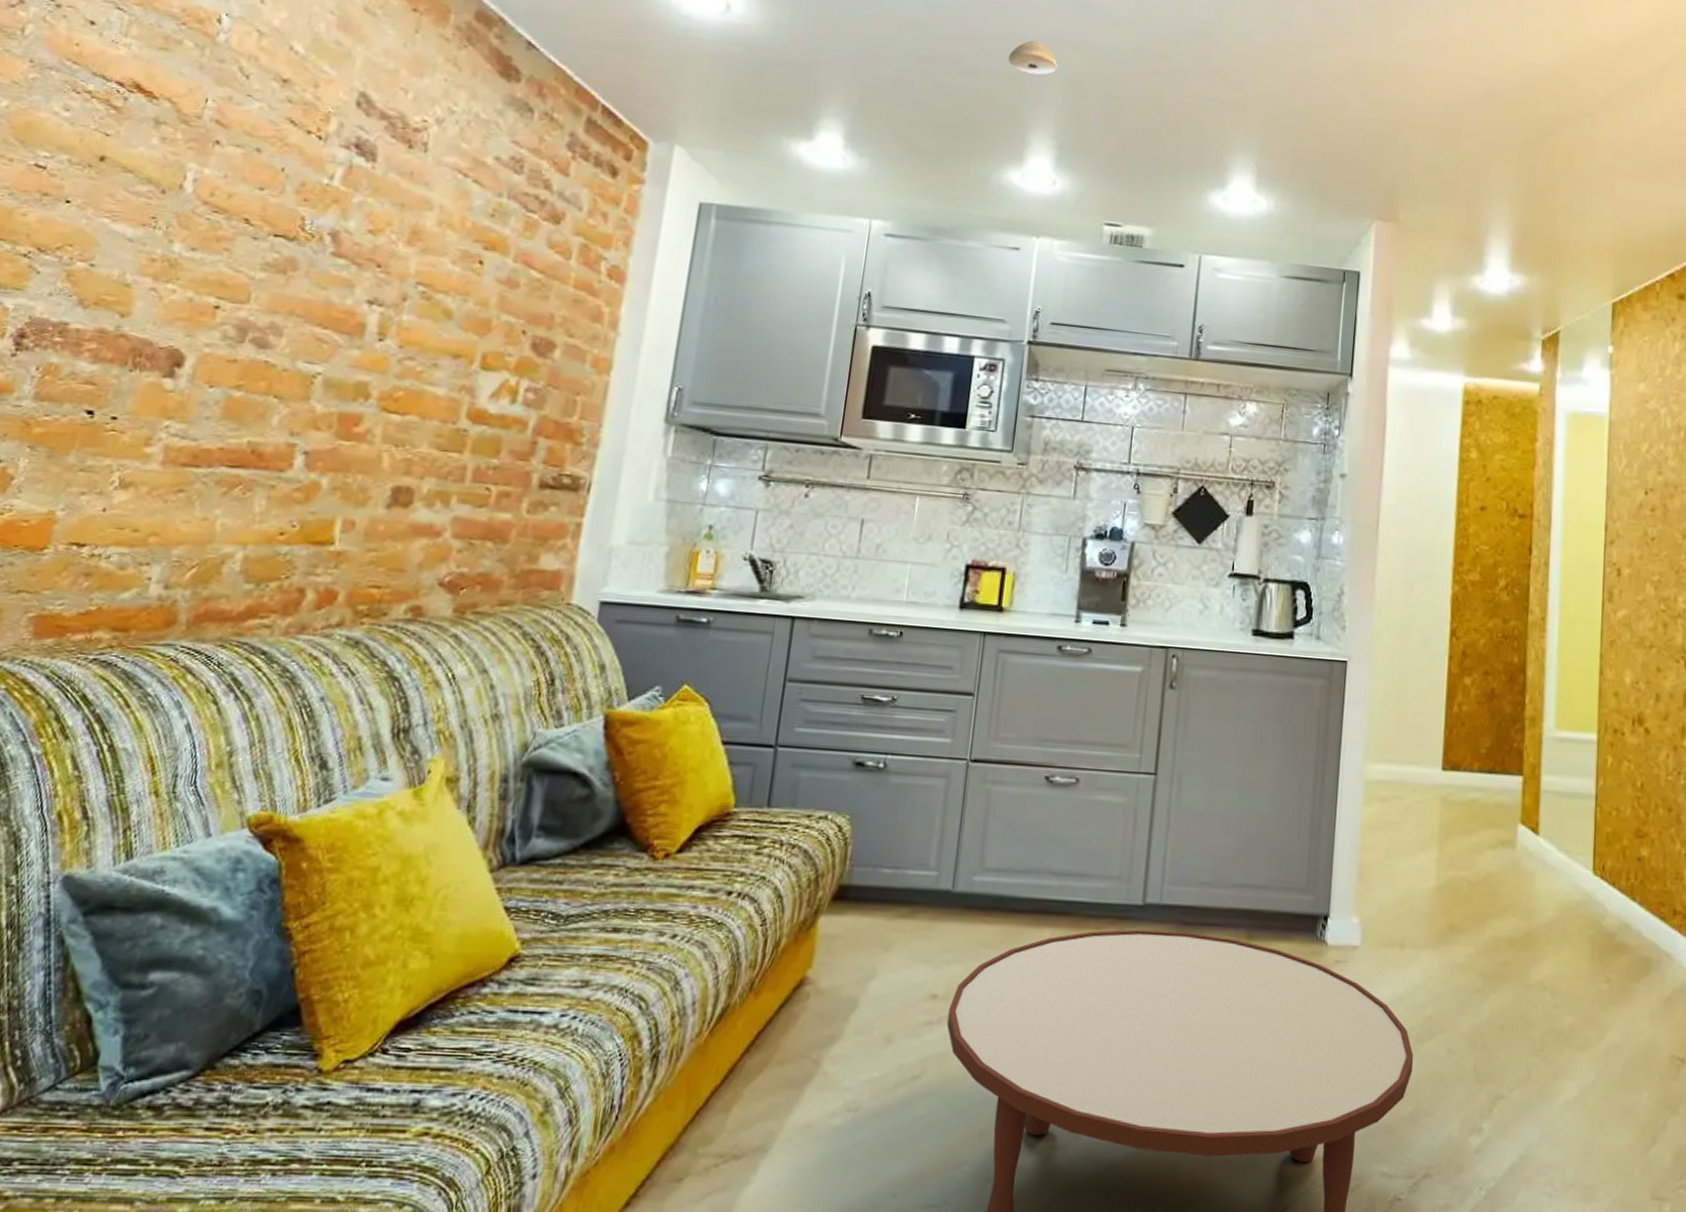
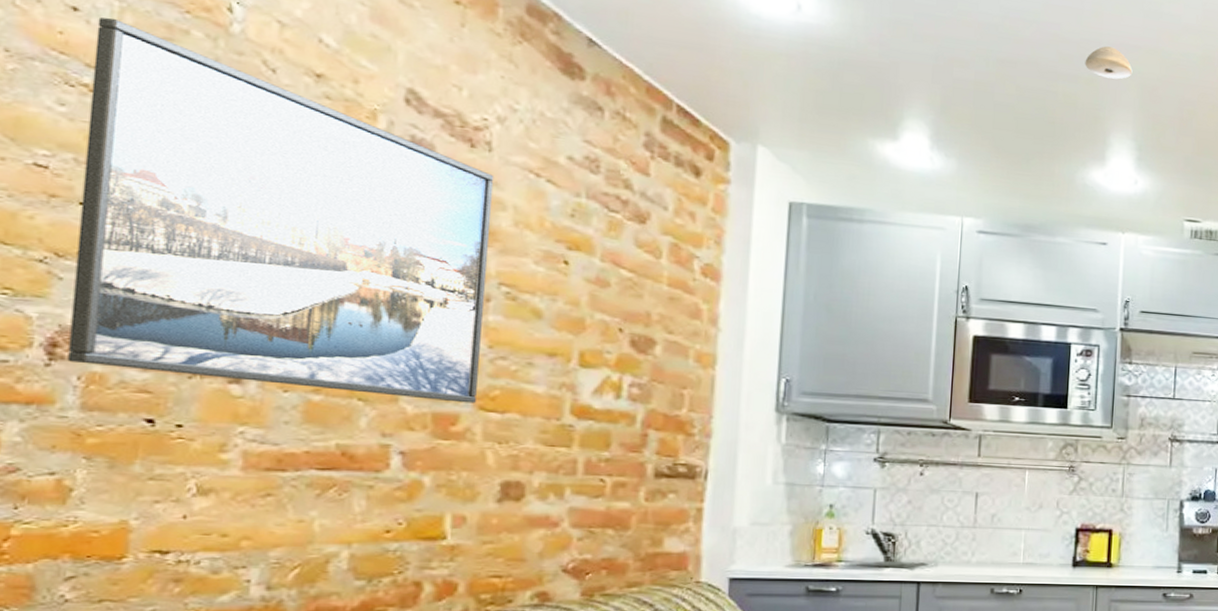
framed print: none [31,30,426,404] -> present [67,17,495,404]

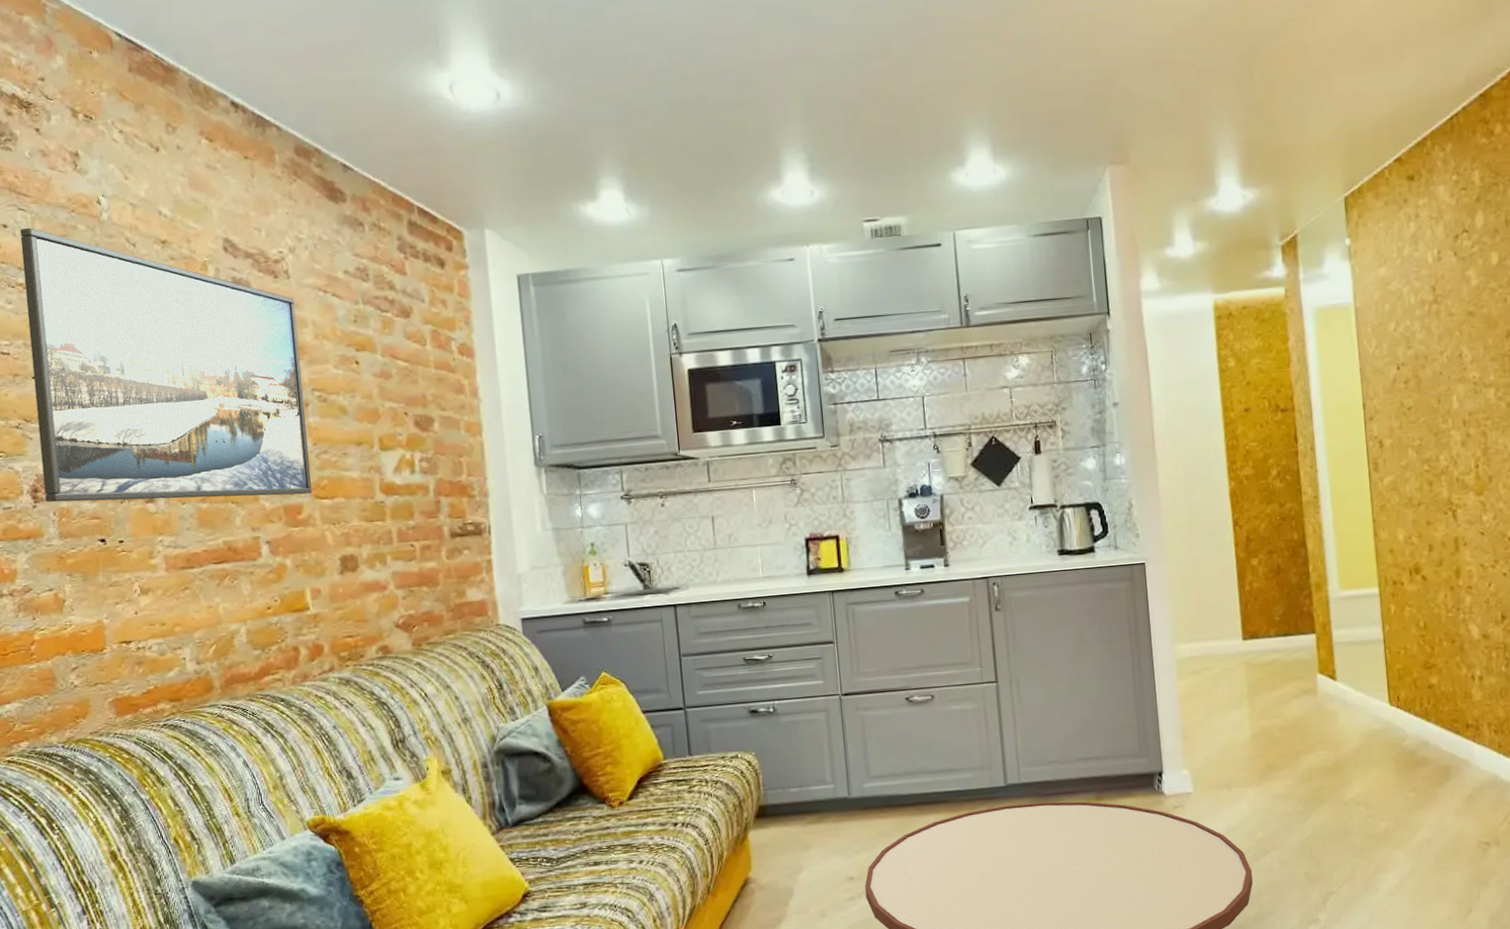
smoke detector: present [1085,46,1133,80] -> none [748,65,794,97]

